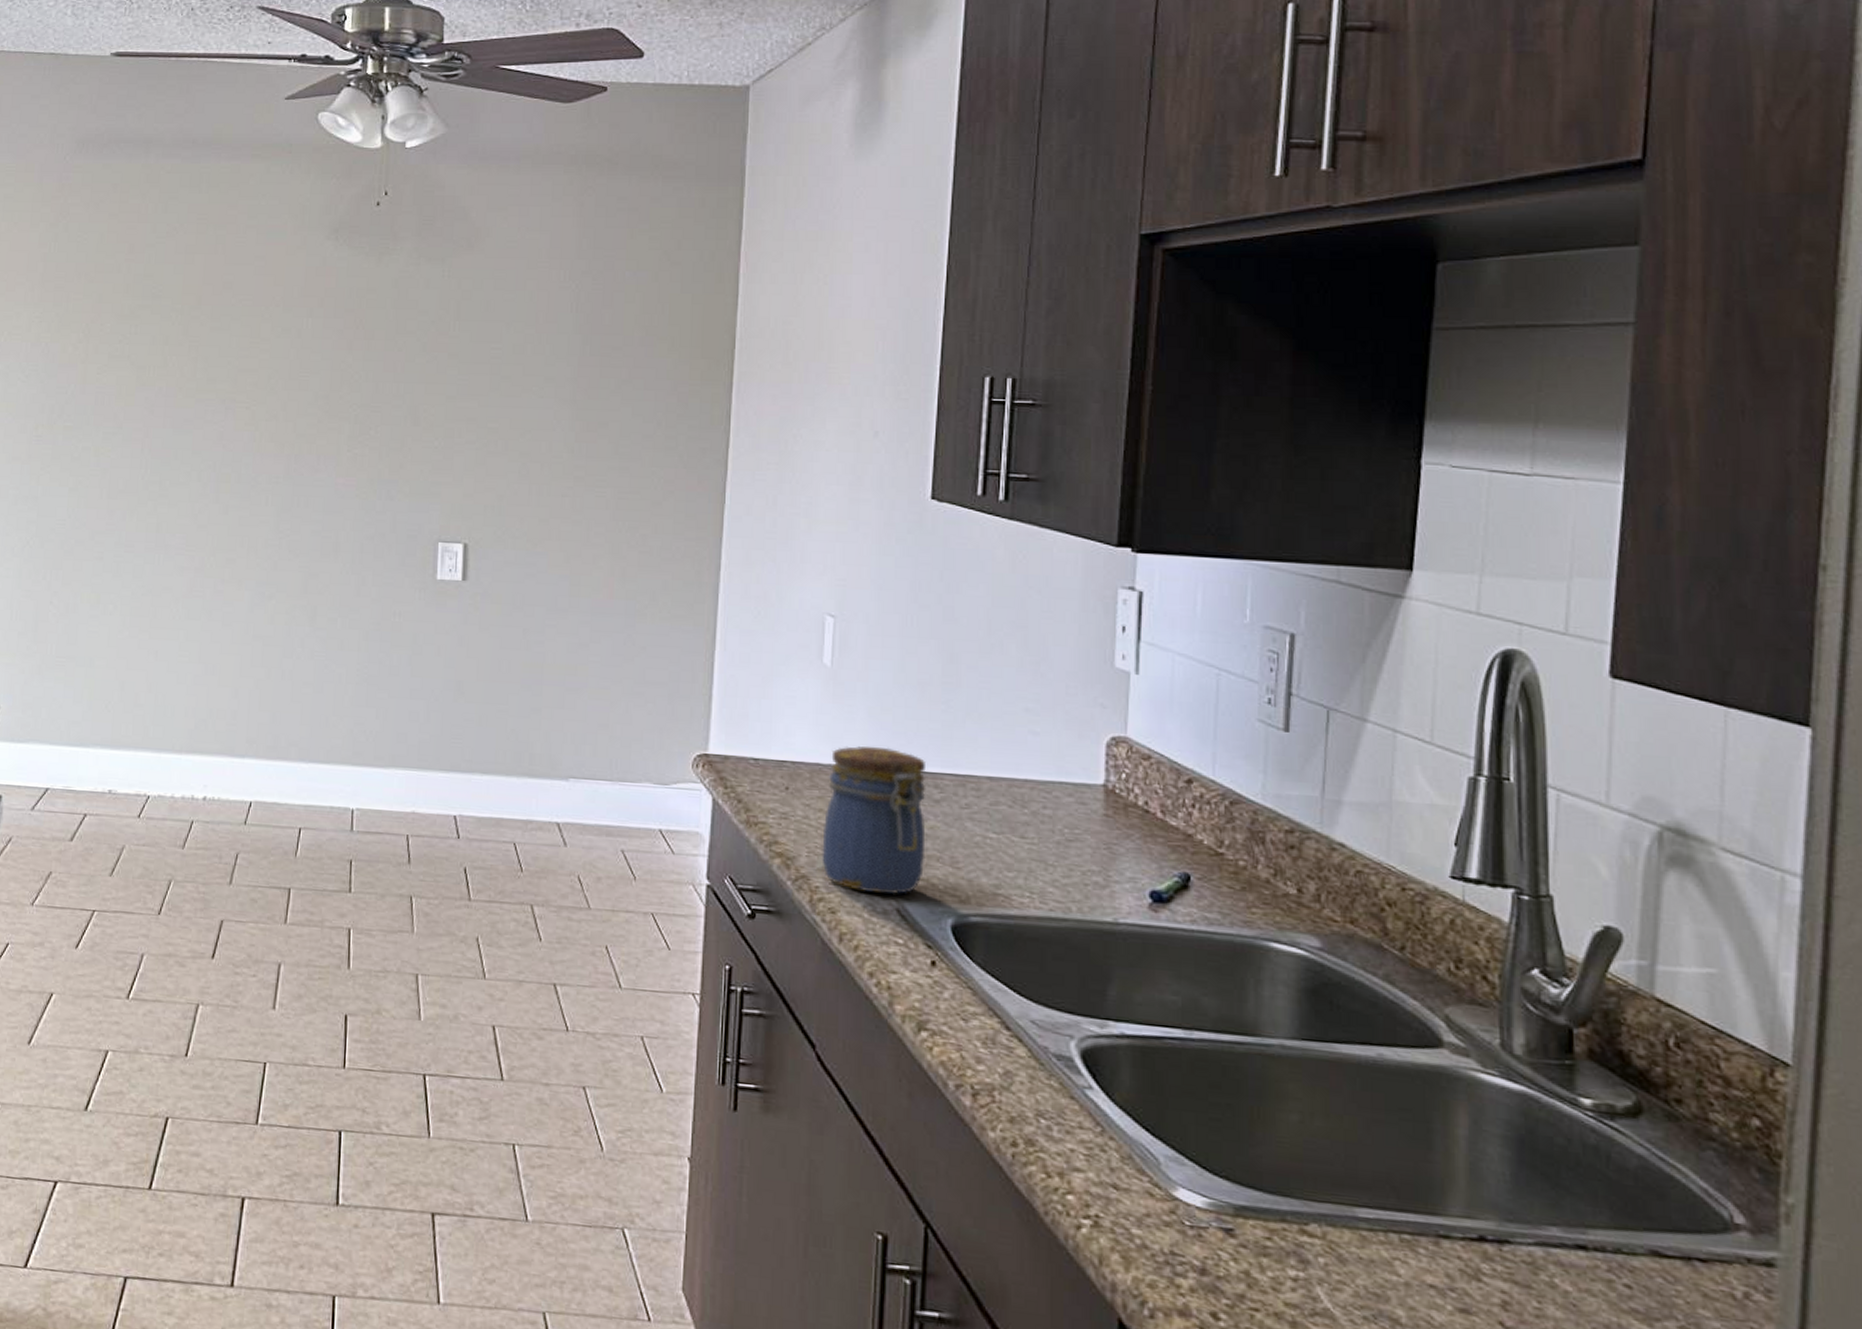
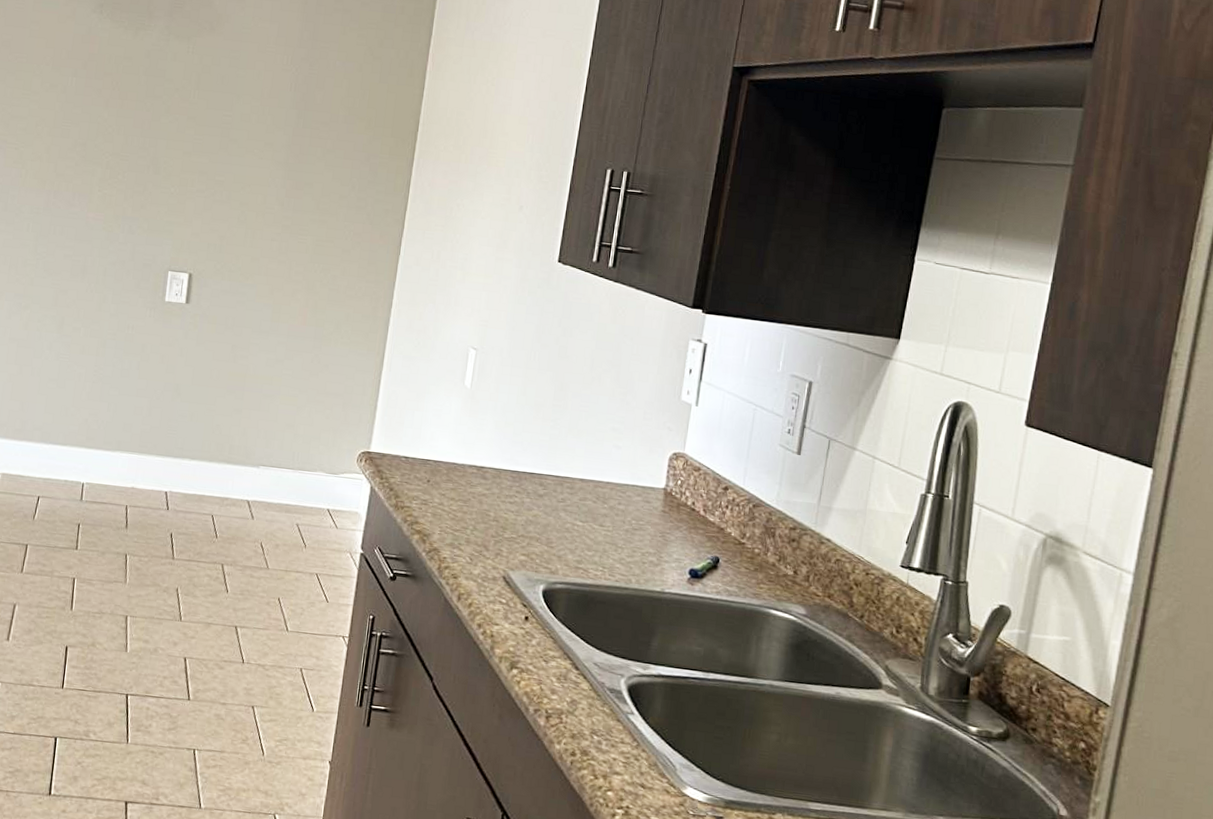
jar: present [822,745,926,895] -> none [450,450,535,566]

